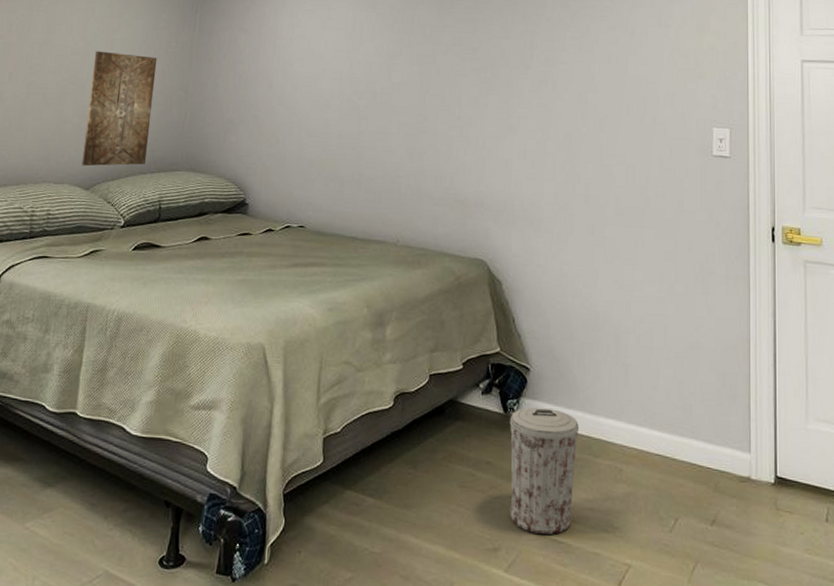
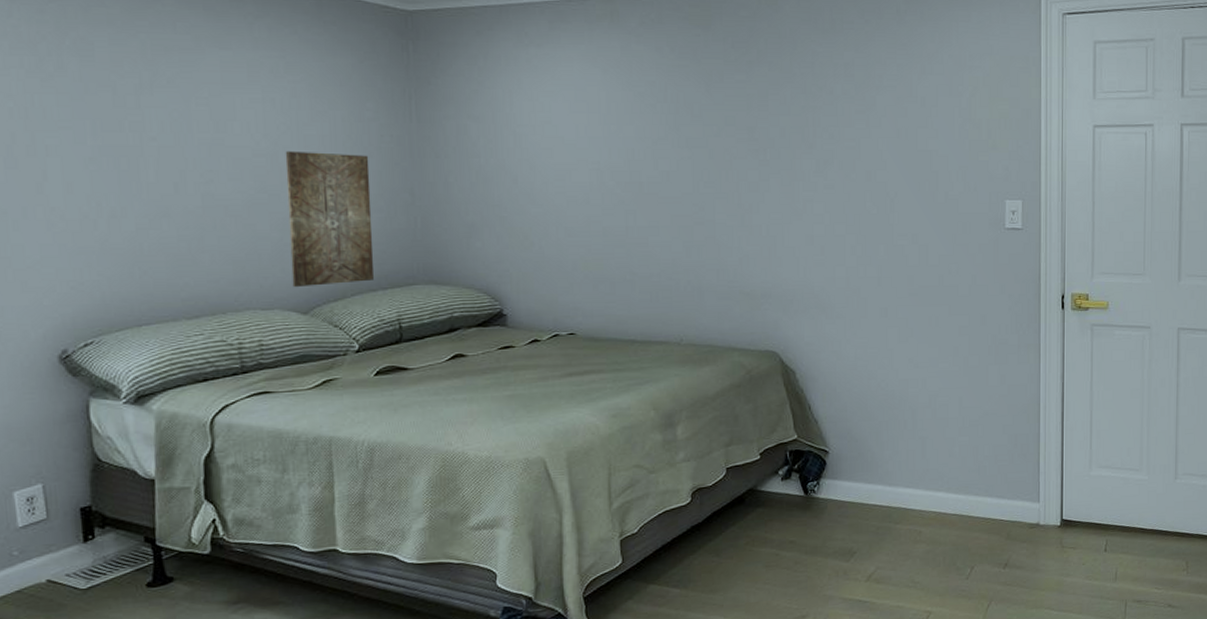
trash can: present [509,407,579,534] -> none [810,485,879,598]

